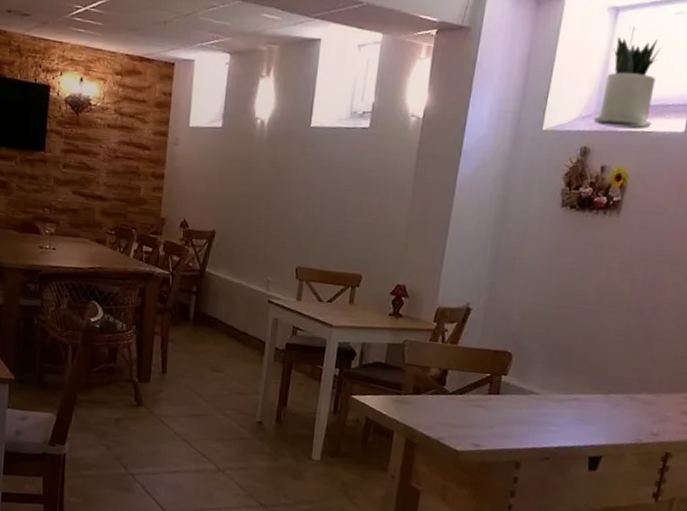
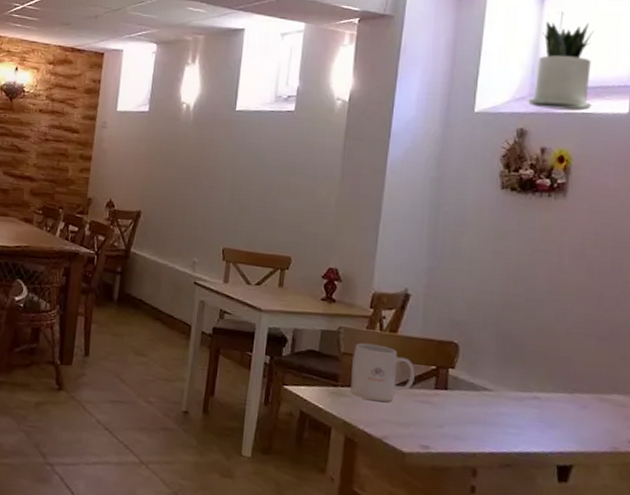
mug: none [412,354,472,408] -> present [350,342,415,403]

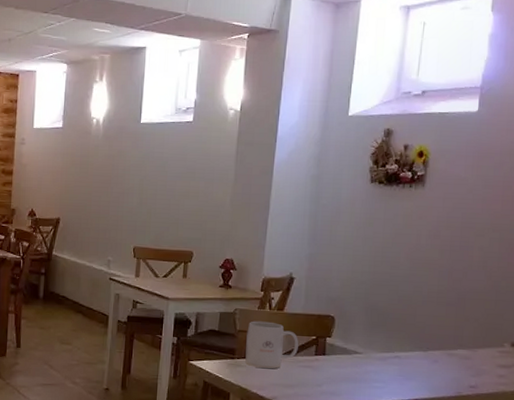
planter: present [527,21,594,112] -> none [393,31,451,112]

